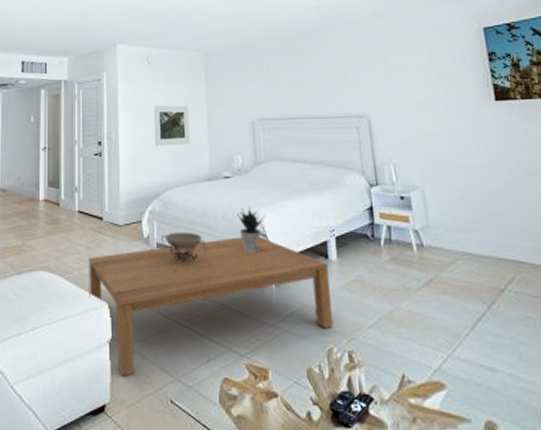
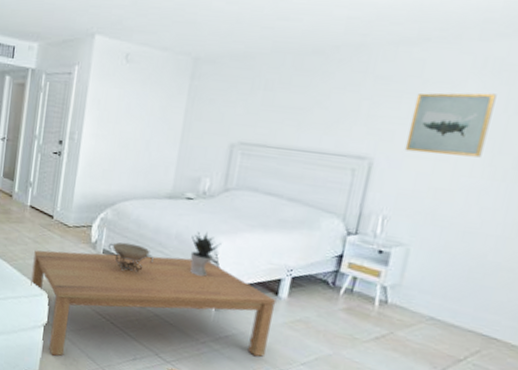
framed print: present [153,105,190,147] -> none [118,110,163,158]
wall art: none [385,50,450,105] -> present [404,92,497,158]

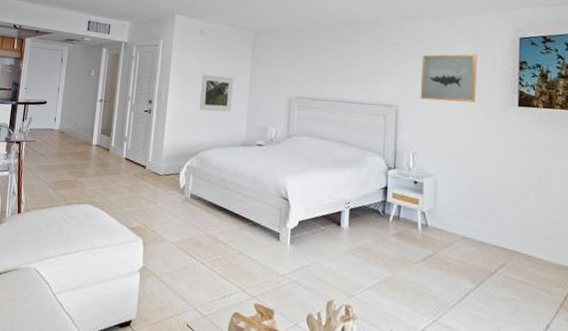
coffee table: present [30,250,277,357] -> none [127,197,340,300]
decorative bowl: present [107,242,154,273] -> none [194,186,234,214]
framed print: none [118,110,163,158] -> present [199,74,234,112]
potted plant: present [190,231,221,277] -> none [264,173,290,213]

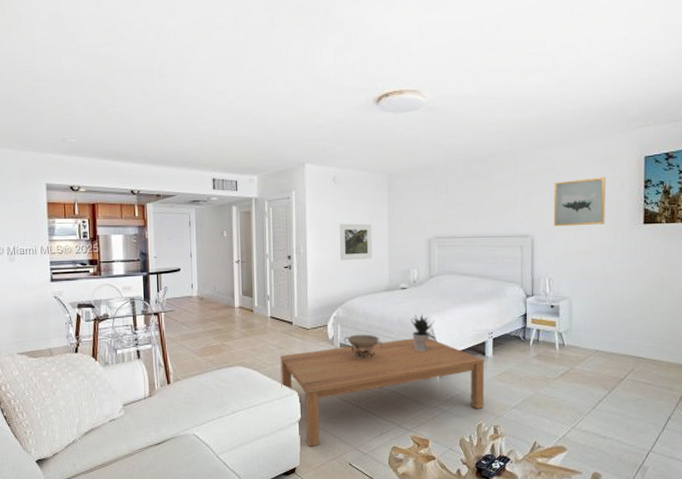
coffee table: none [127,197,340,300] -> present [280,338,485,447]
decorative bowl: none [194,186,234,214] -> present [343,334,383,359]
potted plant: none [264,173,290,213] -> present [411,313,435,351]

